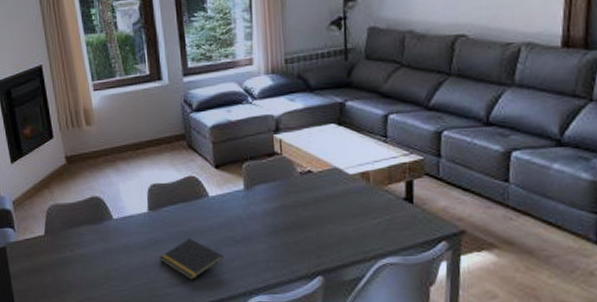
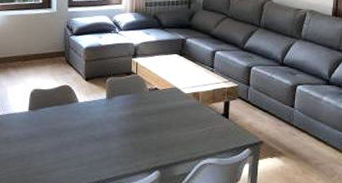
notepad: present [160,237,224,279] -> none [34,134,85,168]

